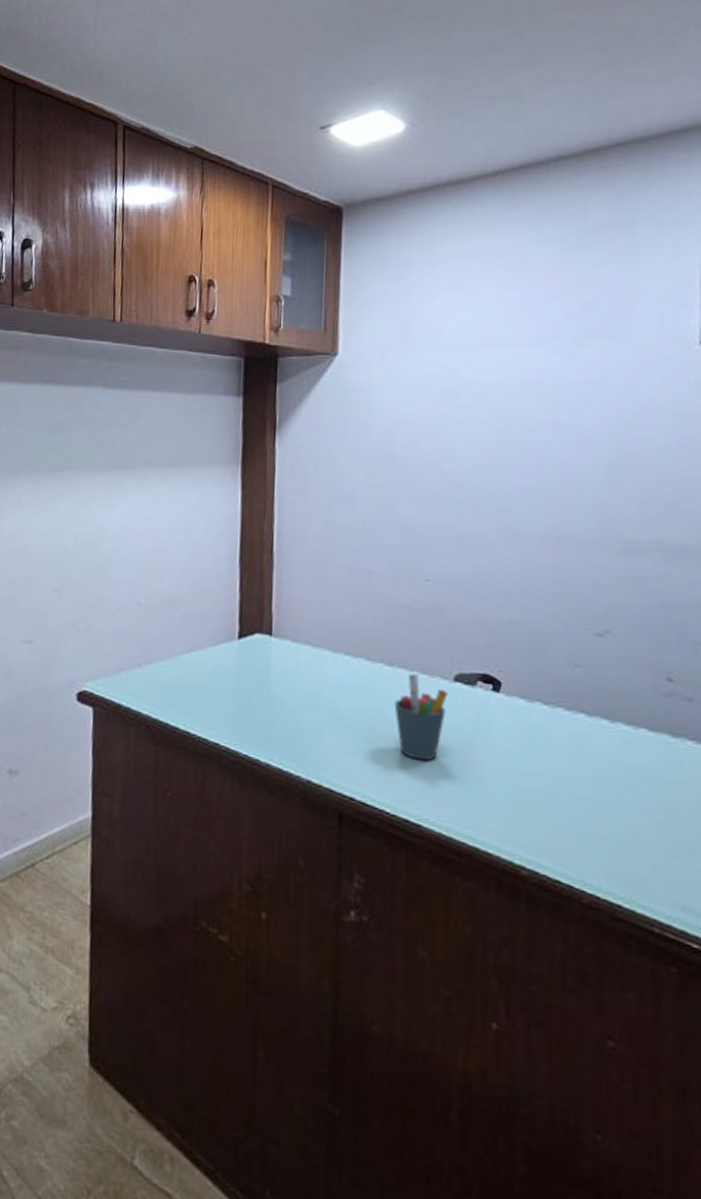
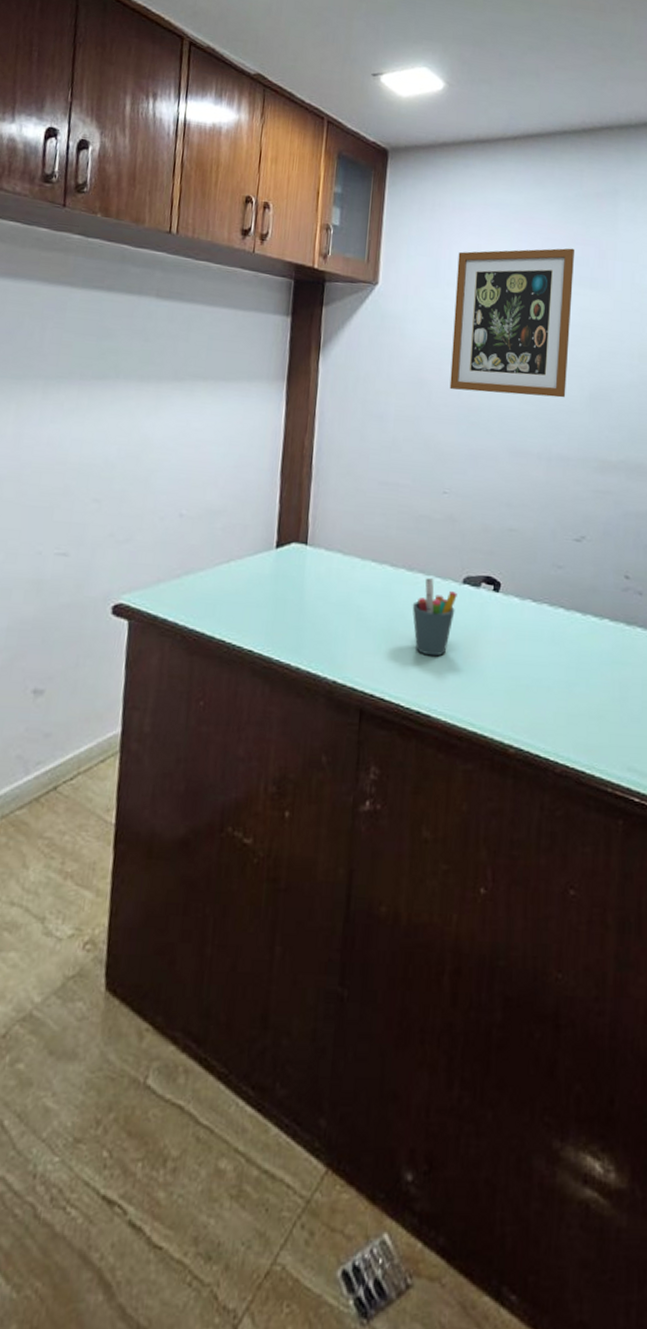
wall art: none [427,293,580,469] -> present [449,248,574,398]

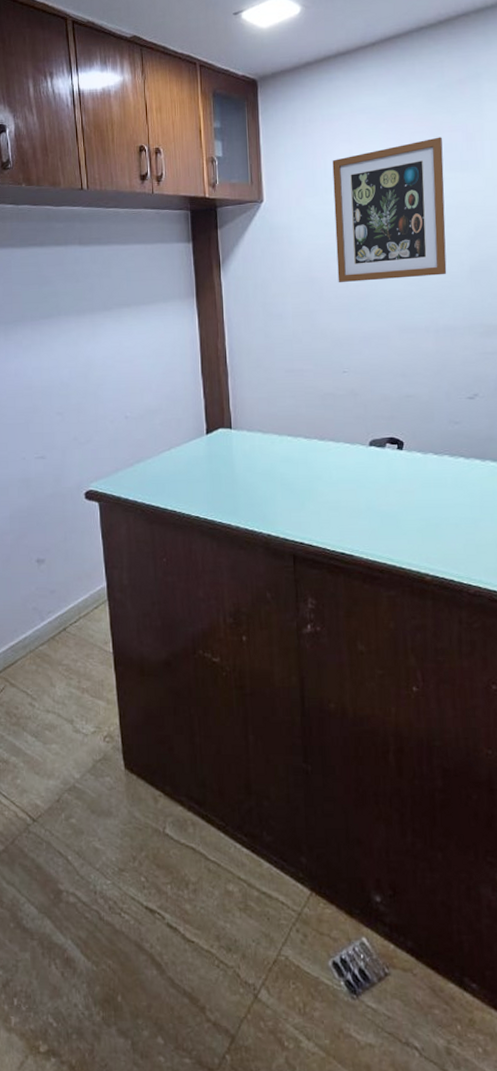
pen holder: present [412,578,457,657] -> none [327,445,366,508]

